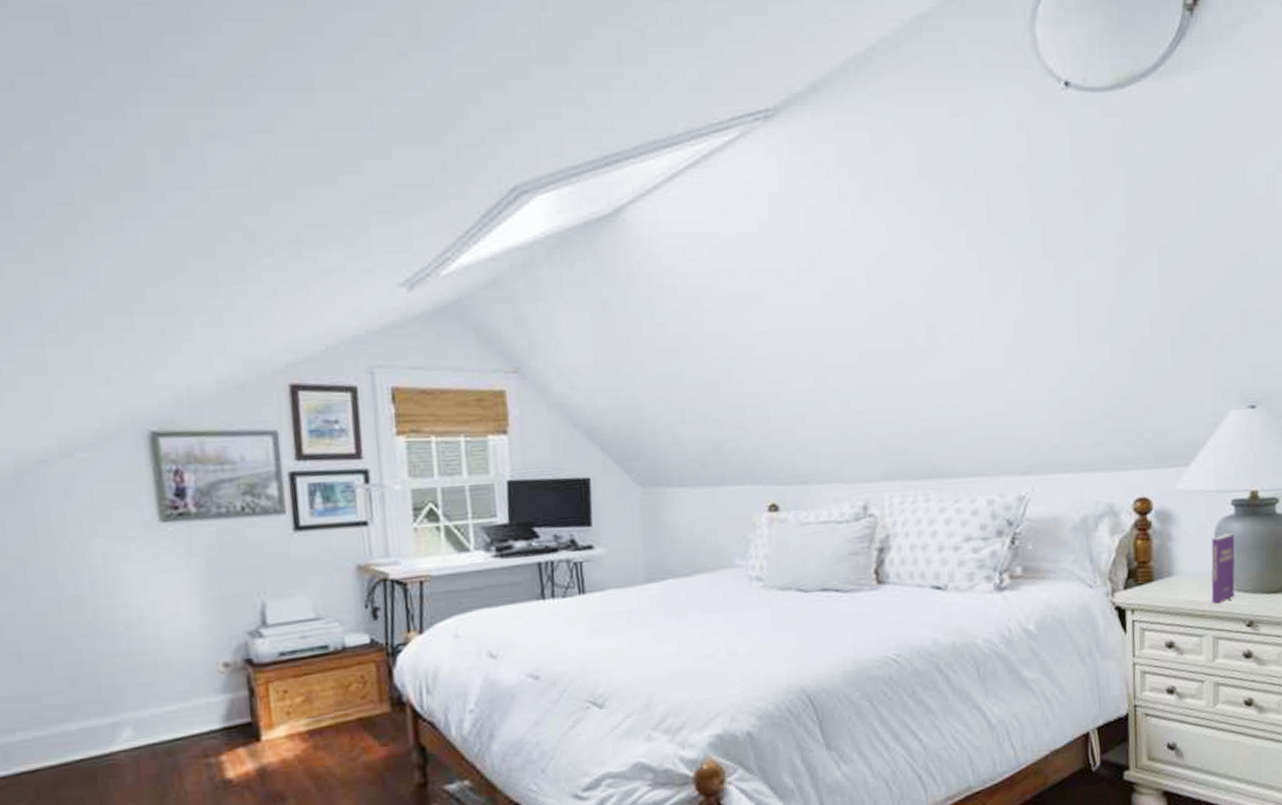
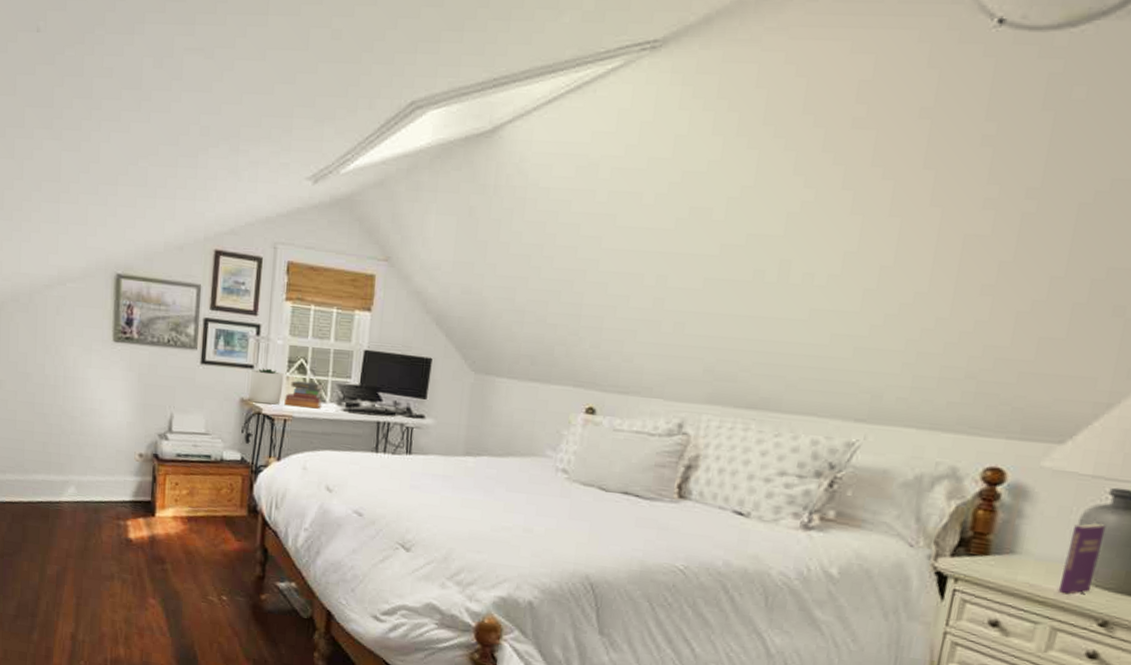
planter: none [362,521,412,568] -> present [248,368,284,405]
books: none [416,529,466,563] -> present [284,381,324,409]

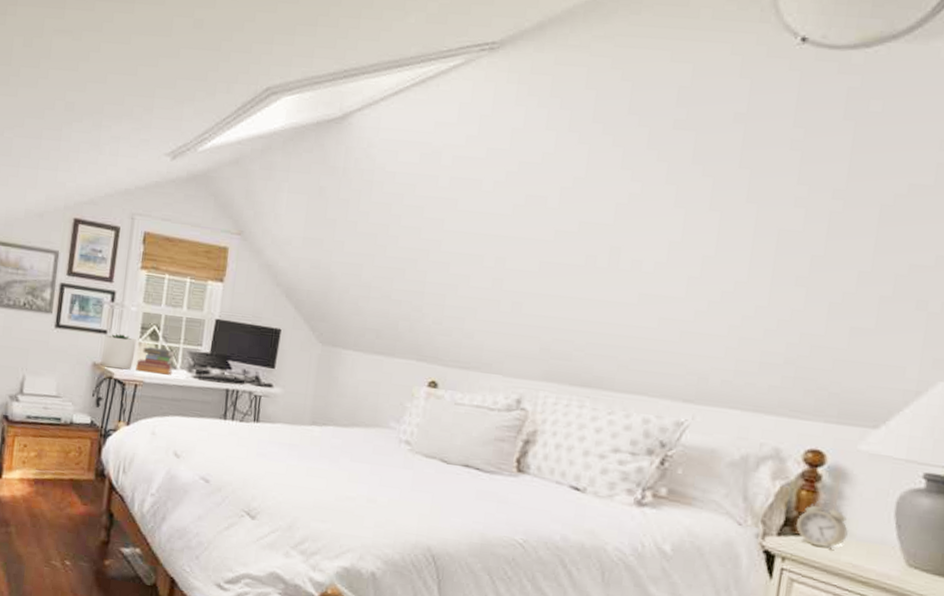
alarm clock: none [970,519,1026,569] -> present [795,500,848,549]
book: present [1058,522,1107,595] -> none [879,505,921,576]

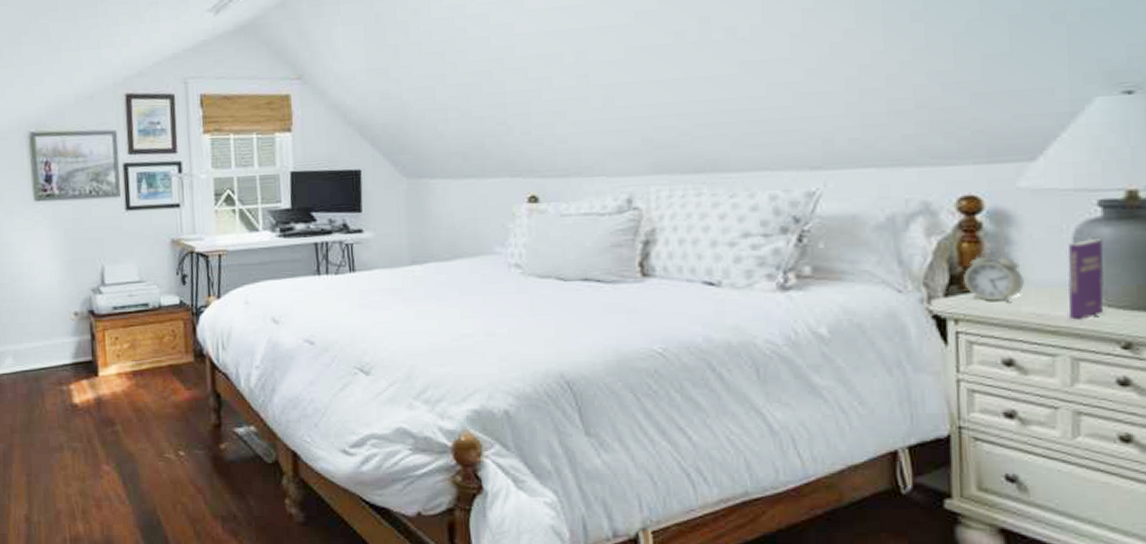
planter: present [100,333,137,370] -> none [176,204,213,242]
books: present [136,347,175,375] -> none [216,212,256,240]
book: none [879,505,921,576] -> present [1067,238,1105,320]

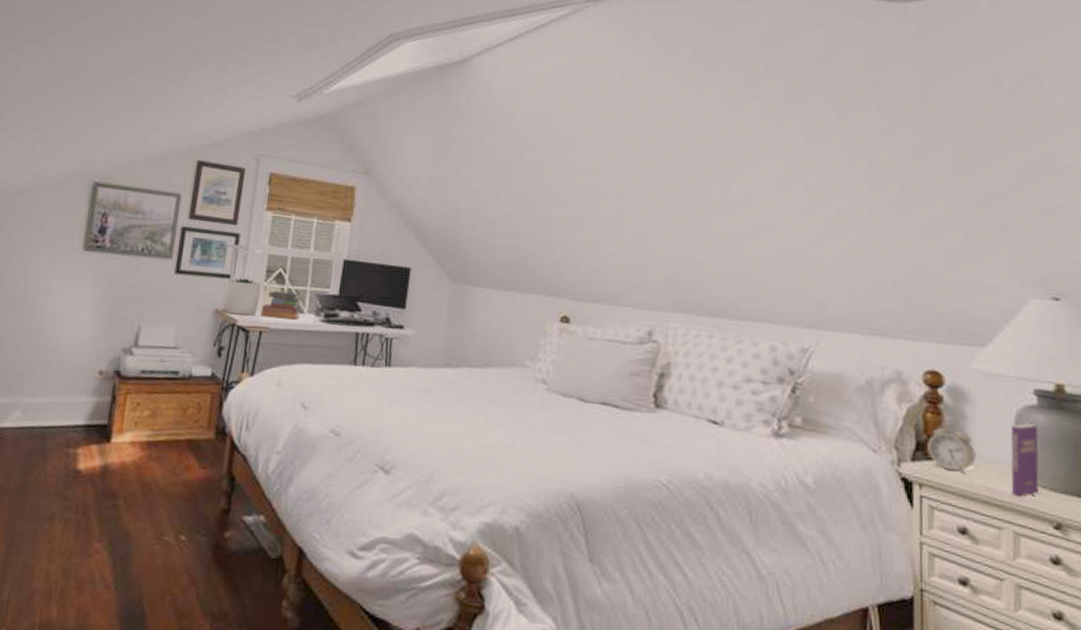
planter: none [176,204,213,242] -> present [223,277,262,316]
books: none [216,212,256,240] -> present [260,291,302,320]

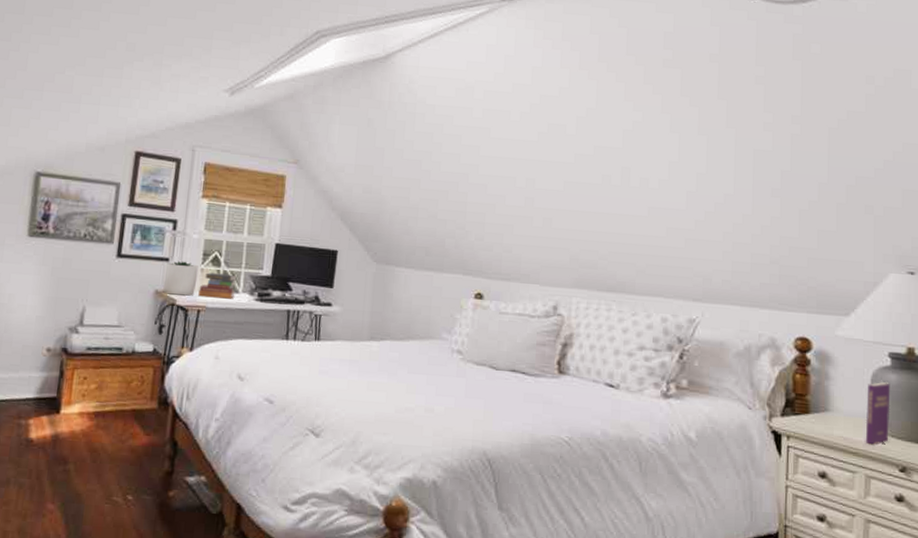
alarm clock: present [926,422,976,473] -> none [794,382,836,425]

